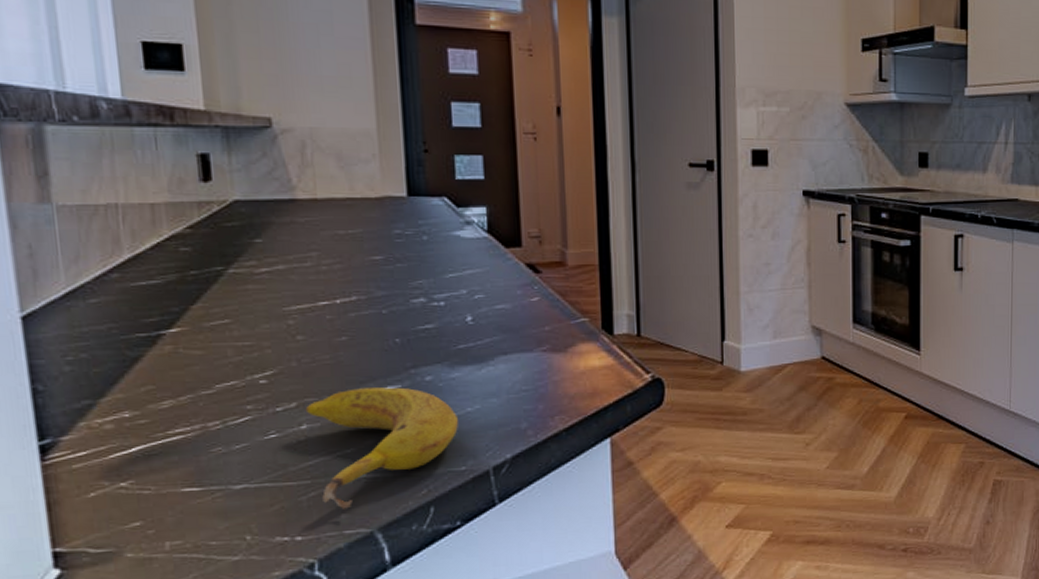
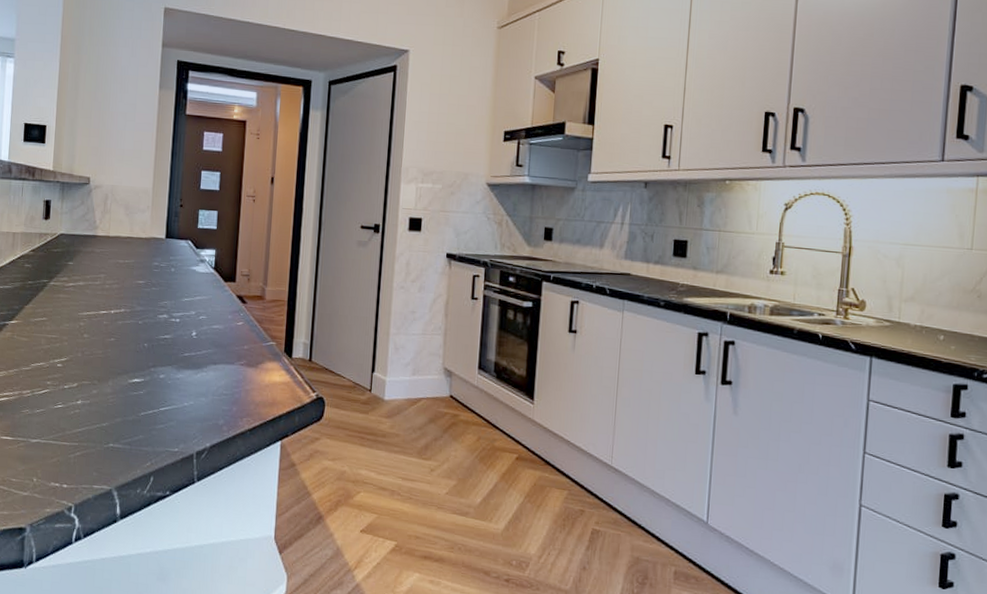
fruit: present [305,387,459,509] -> none [82,378,178,469]

